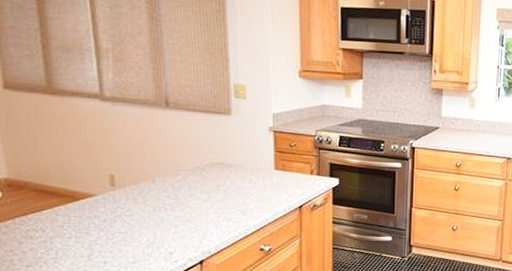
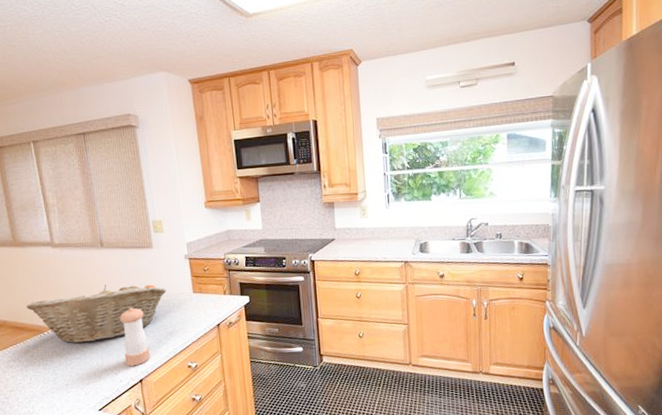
fruit basket: none [58,151,243,215] -> present [26,284,167,344]
pepper shaker: none [182,180,215,246] -> present [120,308,150,367]

